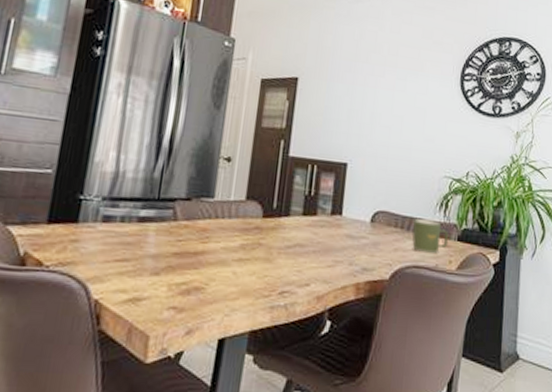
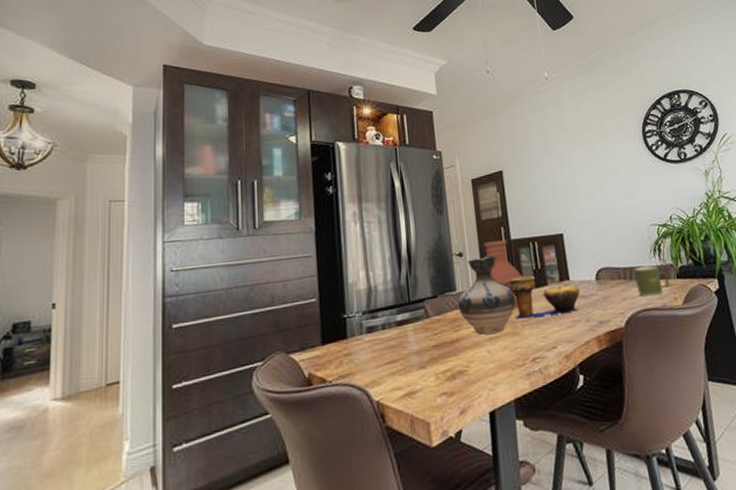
ceramic jug: none [211,167,278,255] -> present [457,255,516,335]
vase: none [256,152,294,234] -> present [484,240,525,309]
decorative bowl: none [272,198,350,251] -> present [509,276,580,319]

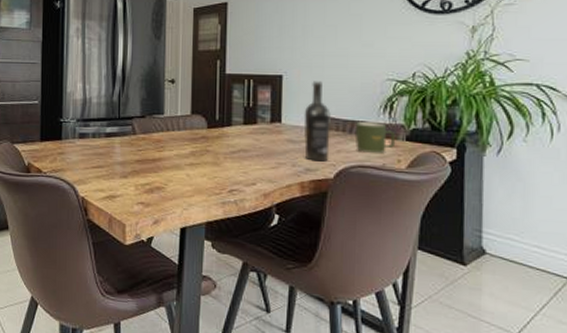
ceramic jug: present [457,255,516,335] -> none [163,86,221,161]
vase: present [484,240,525,309] -> none [197,73,234,141]
decorative bowl: present [509,276,580,319] -> none [217,111,290,154]
wine bottle: none [588,234,618,313] -> present [303,81,331,162]

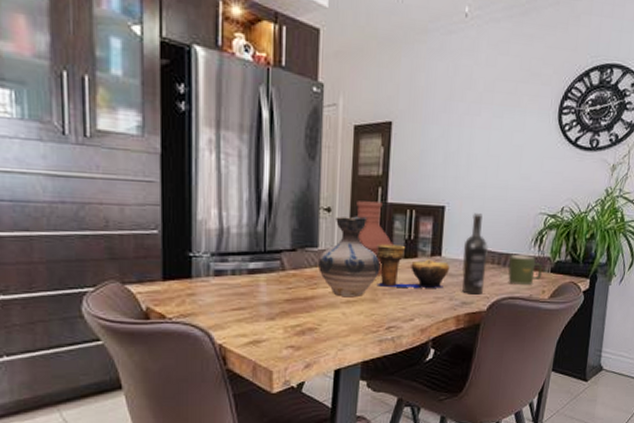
ceramic jug: none [163,86,221,161] -> present [317,216,381,298]
vase: none [197,73,234,141] -> present [356,201,395,276]
decorative bowl: none [217,111,290,154] -> present [376,244,449,289]

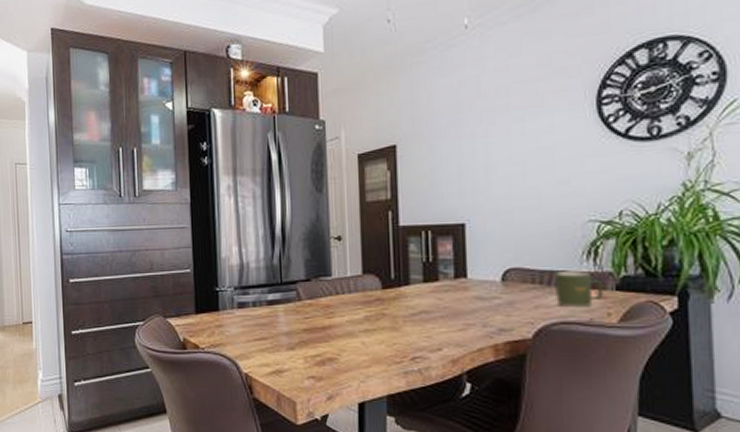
ceramic jug: present [317,216,381,298] -> none [332,242,398,326]
vase: present [356,201,395,276] -> none [367,226,412,303]
decorative bowl: present [376,244,449,289] -> none [392,269,478,315]
wine bottle: present [461,213,488,295] -> none [493,228,526,320]

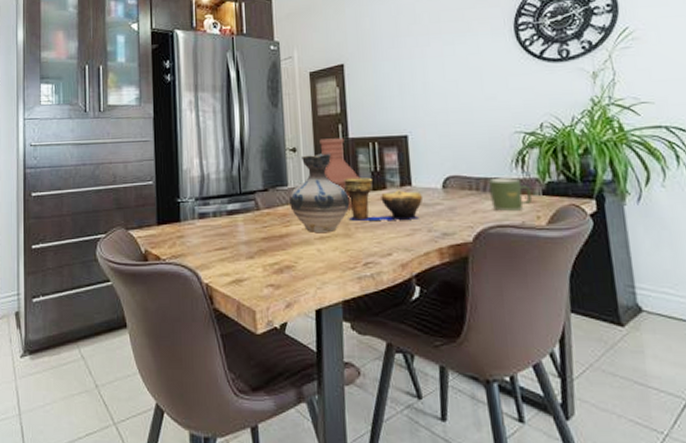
ceramic jug: none [332,242,398,326] -> present [288,153,350,234]
vase: none [367,226,412,303] -> present [319,138,362,211]
decorative bowl: none [392,269,478,315] -> present [344,178,422,221]

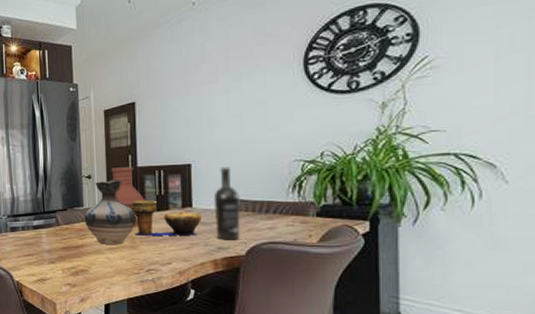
wine bottle: none [434,139,466,224] -> present [213,167,240,240]
mug: present [488,177,533,212] -> none [264,201,306,231]

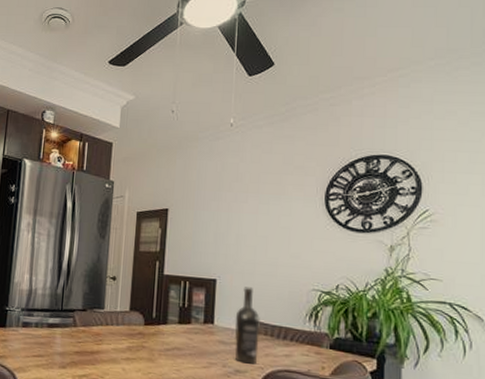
ceramic jug: present [84,179,136,245] -> none [103,284,157,356]
vase: present [111,167,147,227] -> none [137,272,170,338]
decorative bowl: present [132,200,201,237] -> none [153,309,222,355]

